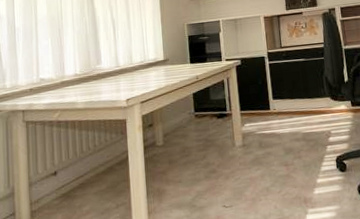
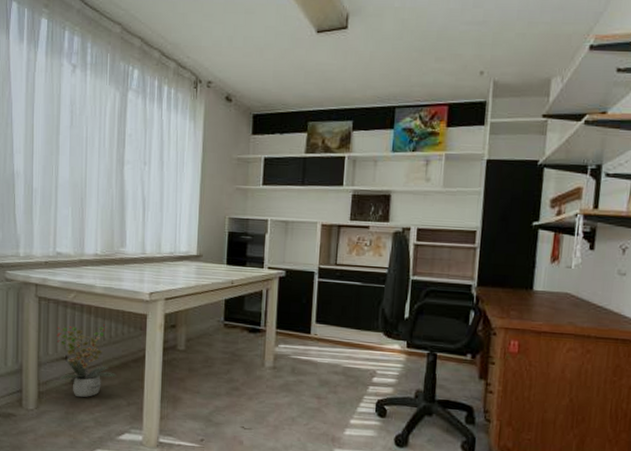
potted plant: none [44,135,104,209] -> present [56,324,117,398]

